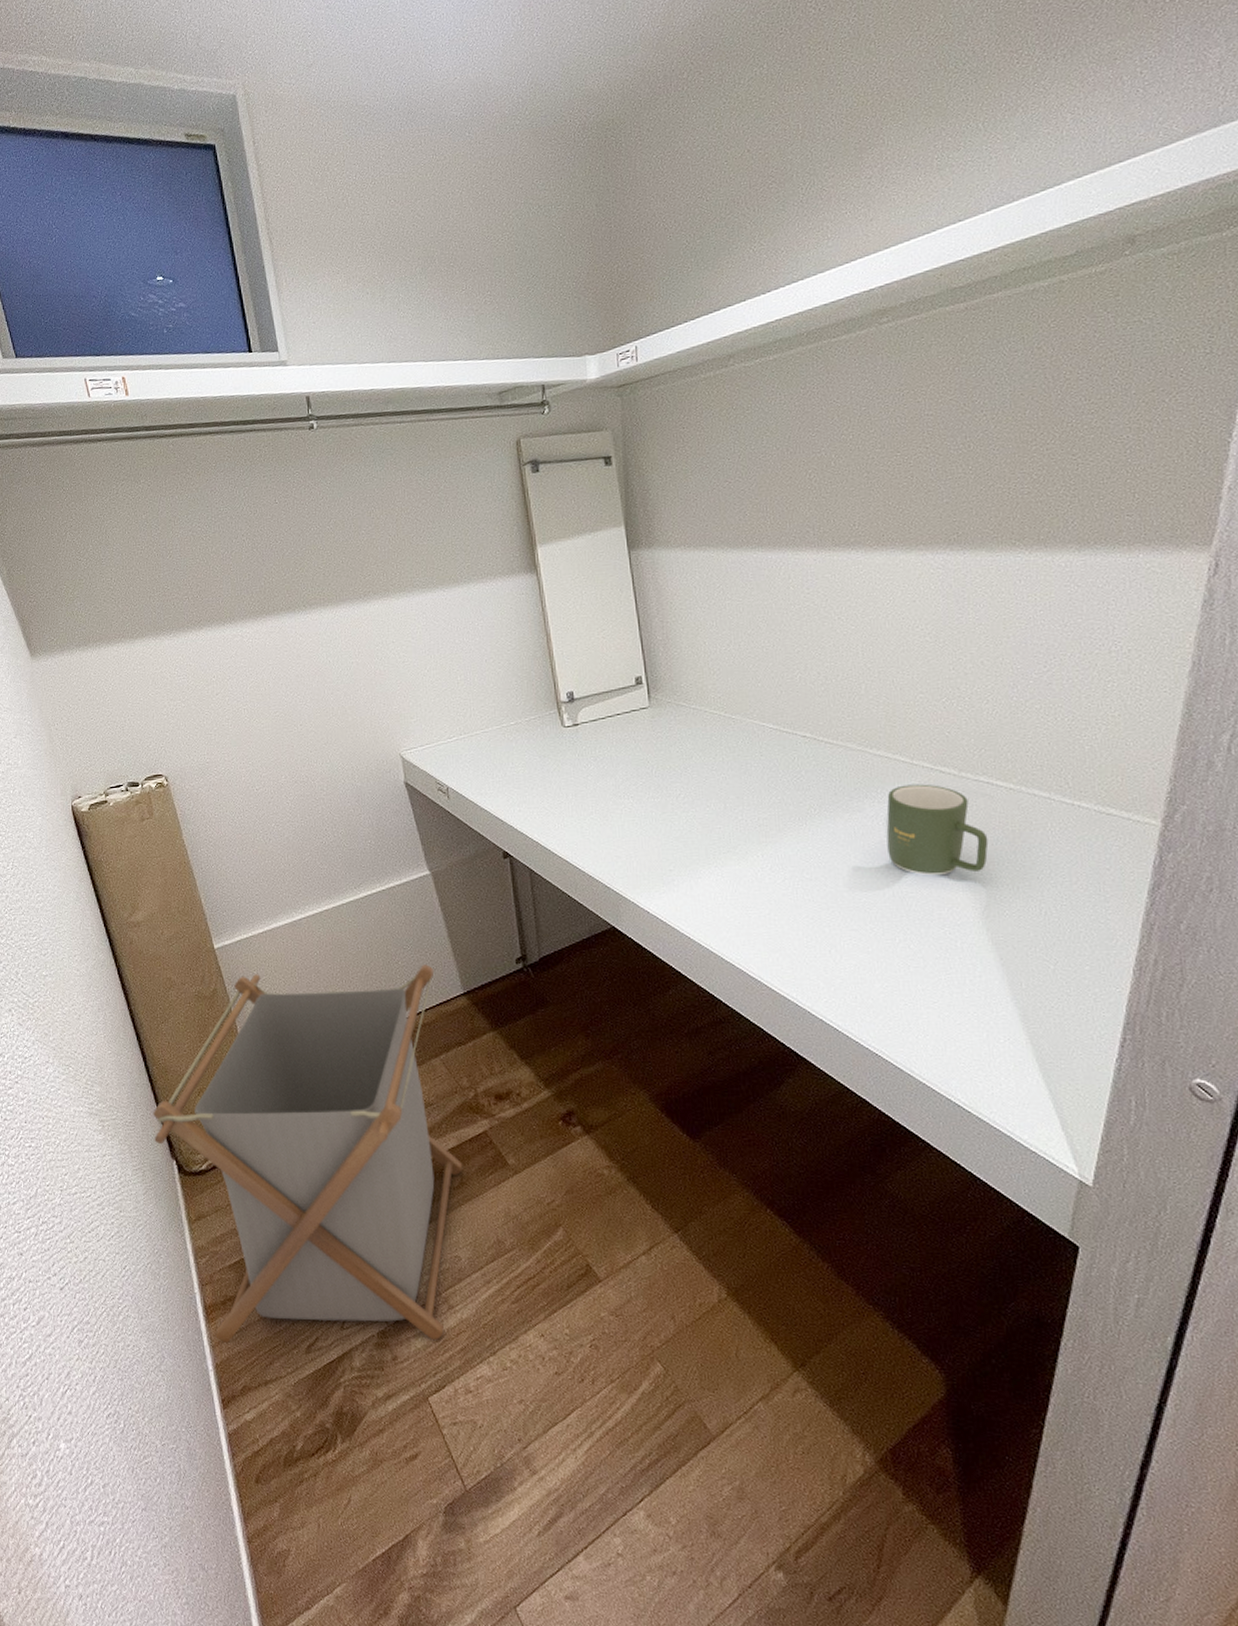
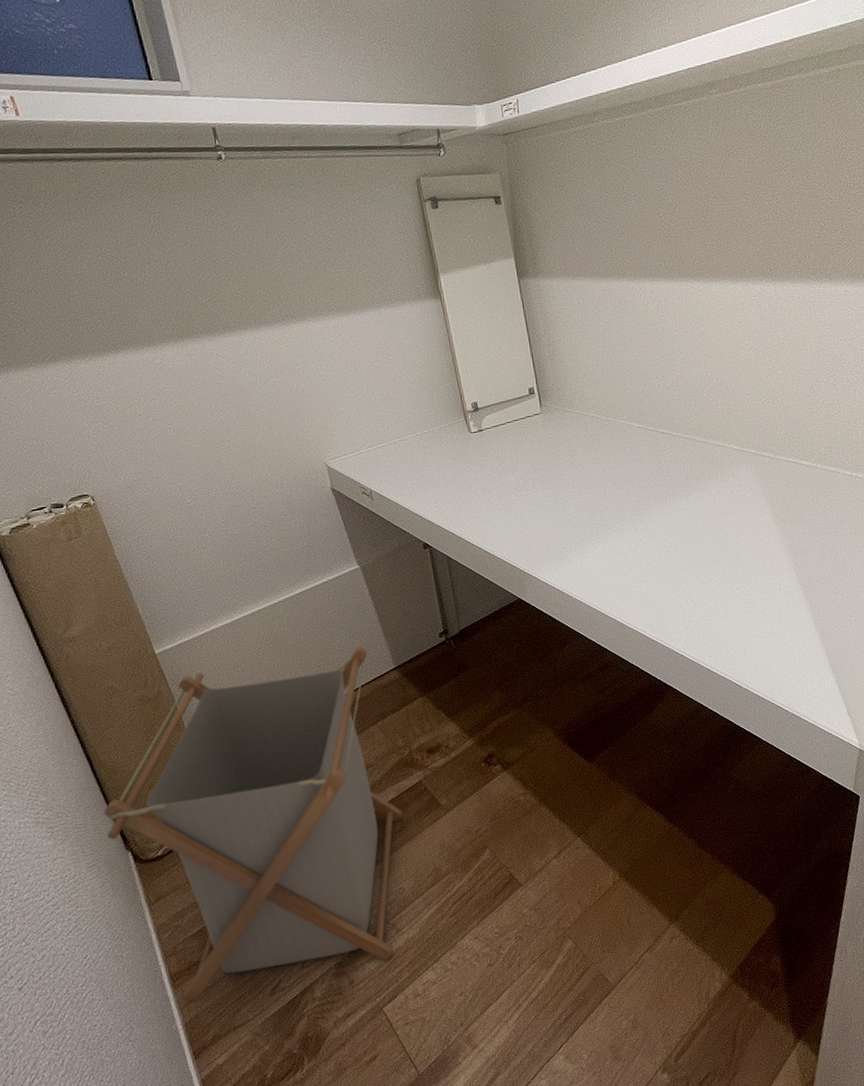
mug: present [886,784,989,876] -> none [725,466,796,537]

